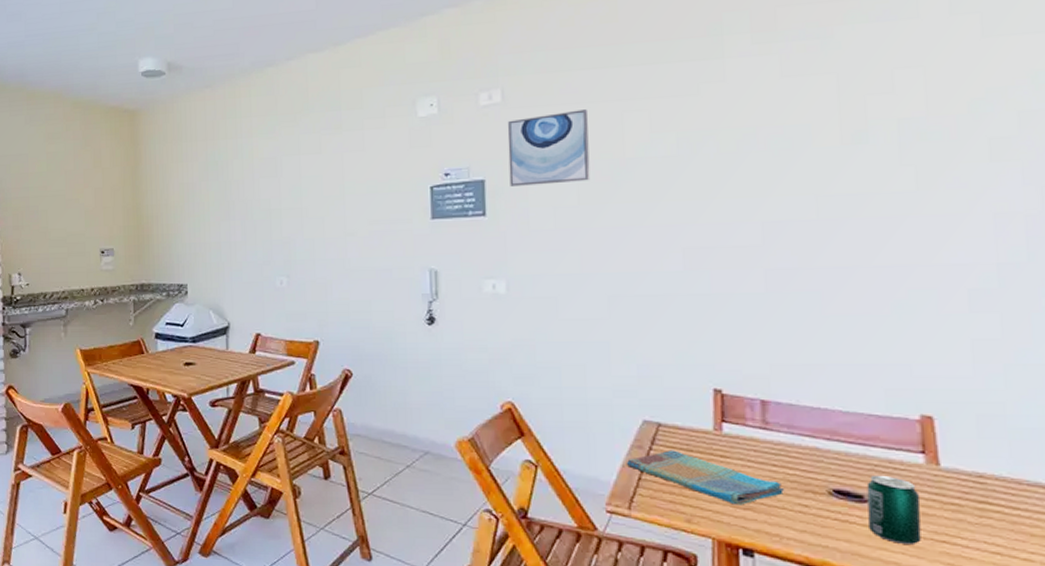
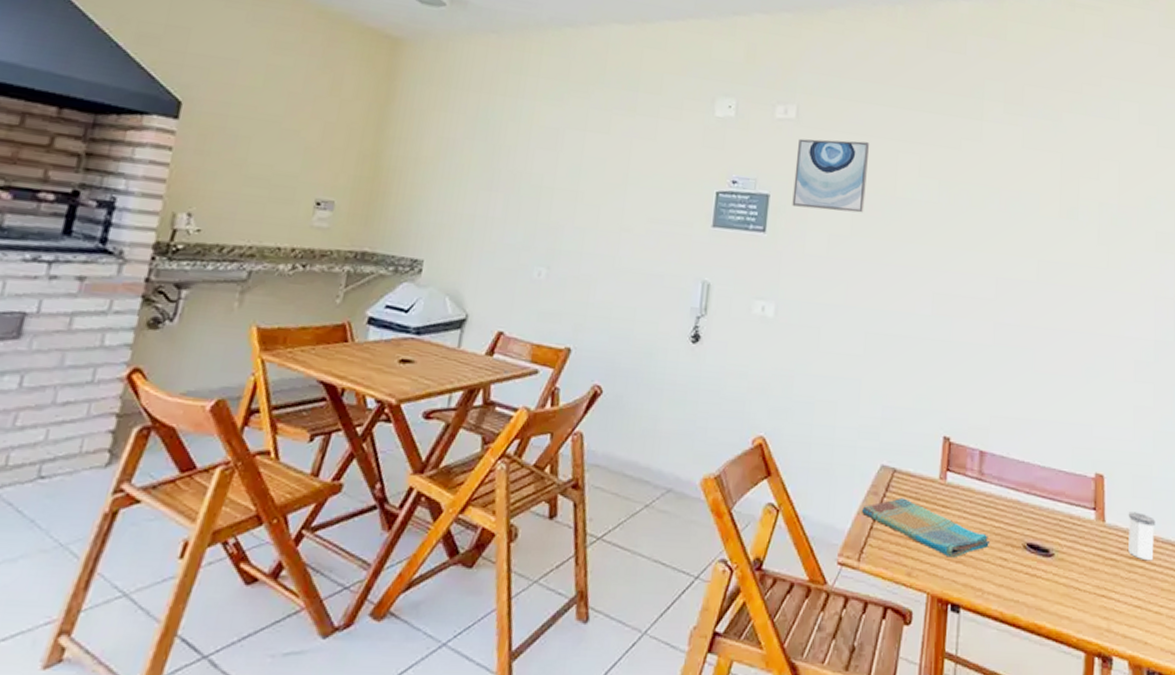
beverage can: present [866,474,921,544] -> none [1051,529,1090,599]
salt shaker: none [972,454,1016,505] -> present [1128,512,1155,561]

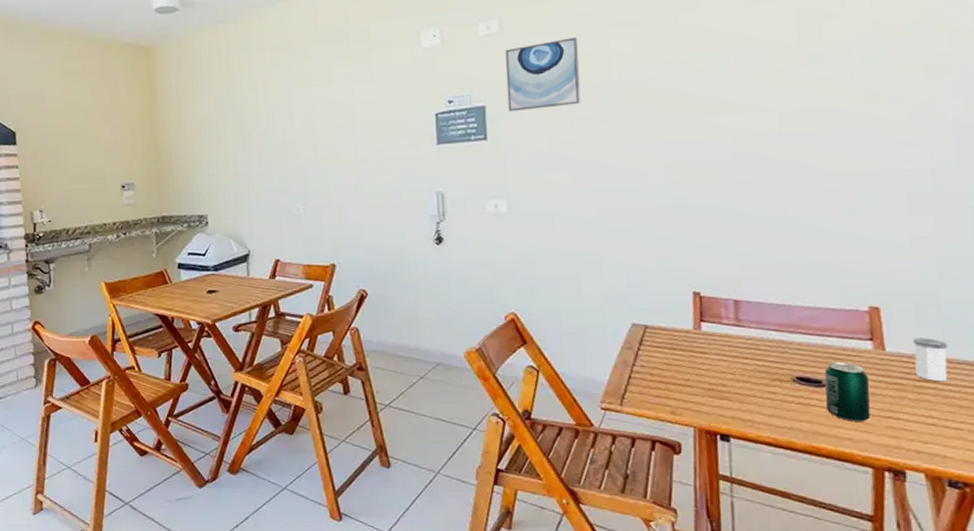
dish towel: present [861,498,991,558] -> none [617,349,756,396]
beverage can: none [1051,529,1090,599] -> present [824,361,870,421]

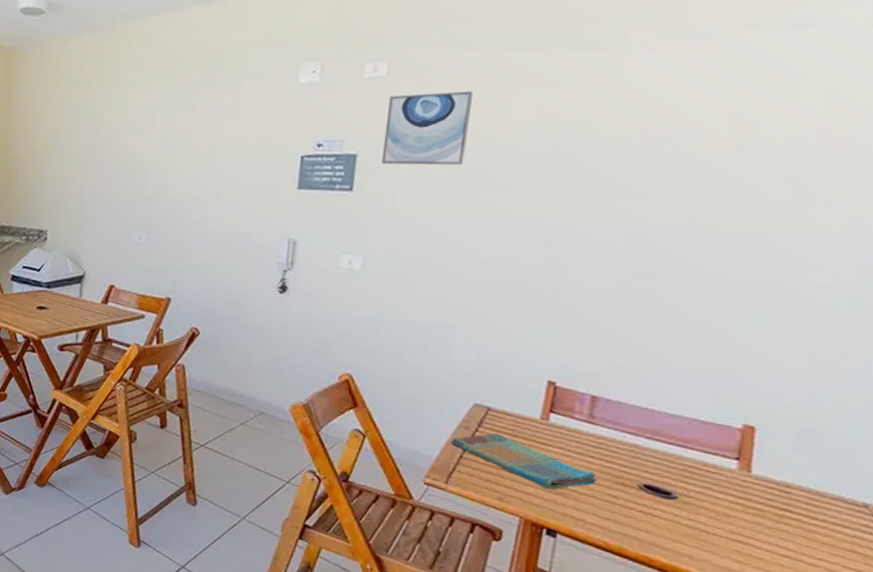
dish towel: none [617,349,756,396] -> present [450,433,598,490]
beverage can: present [824,361,870,421] -> none [670,475,726,541]
salt shaker: present [912,338,948,382] -> none [780,465,824,515]

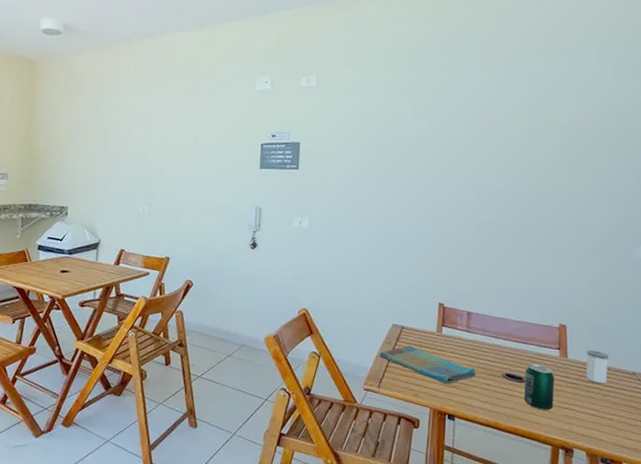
wall art: present [381,91,473,166] -> none [317,97,373,150]
beverage can: none [670,475,726,541] -> present [524,363,555,410]
salt shaker: none [780,465,824,515] -> present [586,350,609,384]

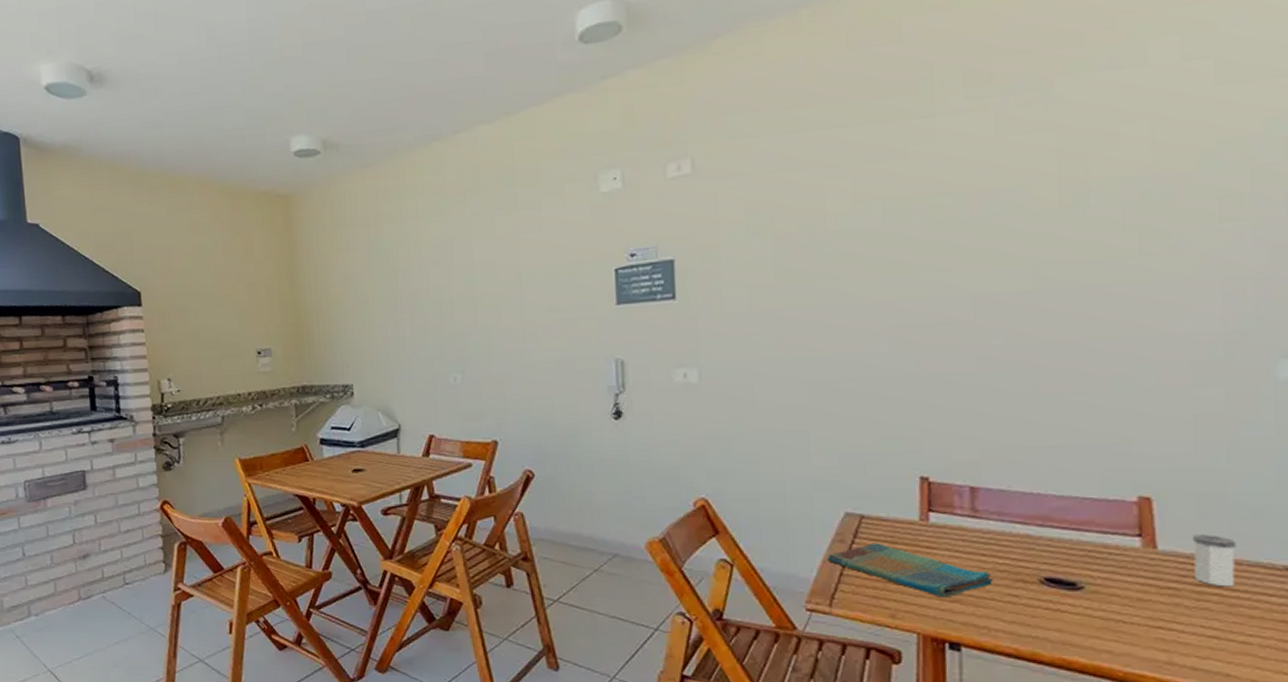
beverage can: present [524,363,555,410] -> none [1080,560,1136,631]

